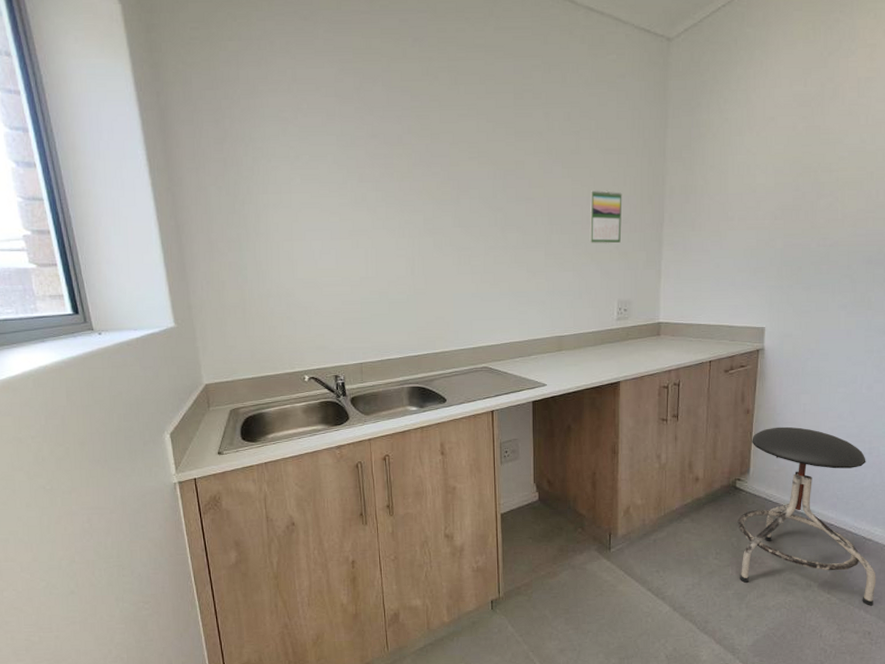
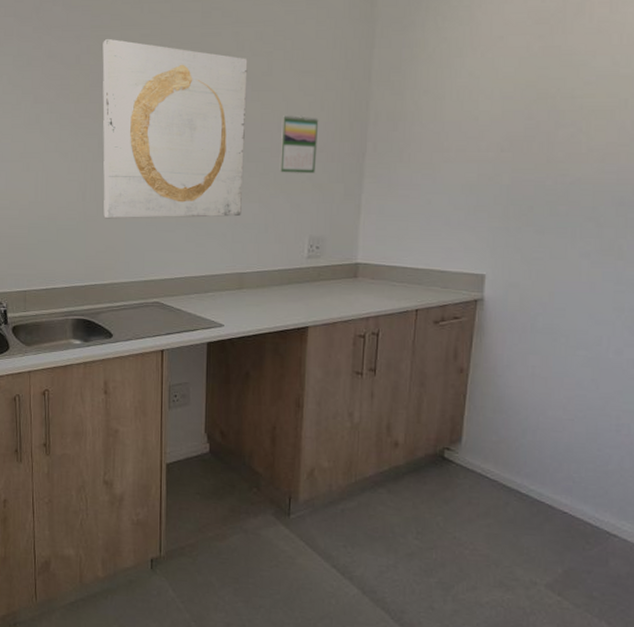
wall art: none [423,118,558,291] -> present [102,38,248,219]
stool: present [737,426,876,607] -> none [444,391,623,618]

